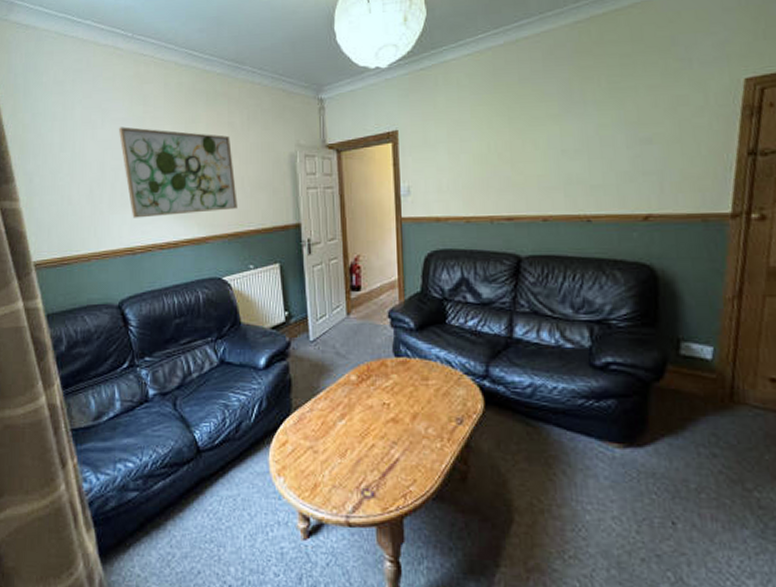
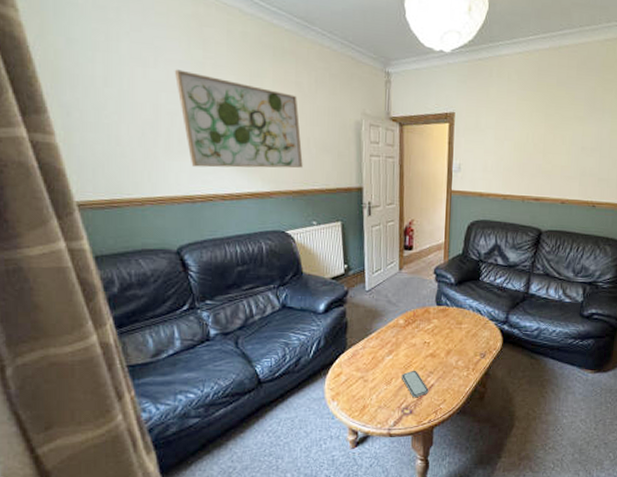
smartphone: none [358,439,393,476] -> present [402,370,429,398]

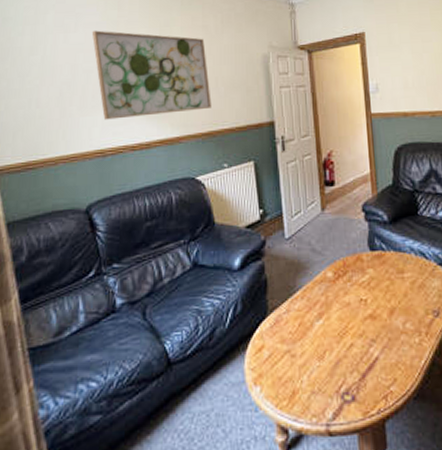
smartphone: present [402,370,429,398] -> none [337,338,373,378]

